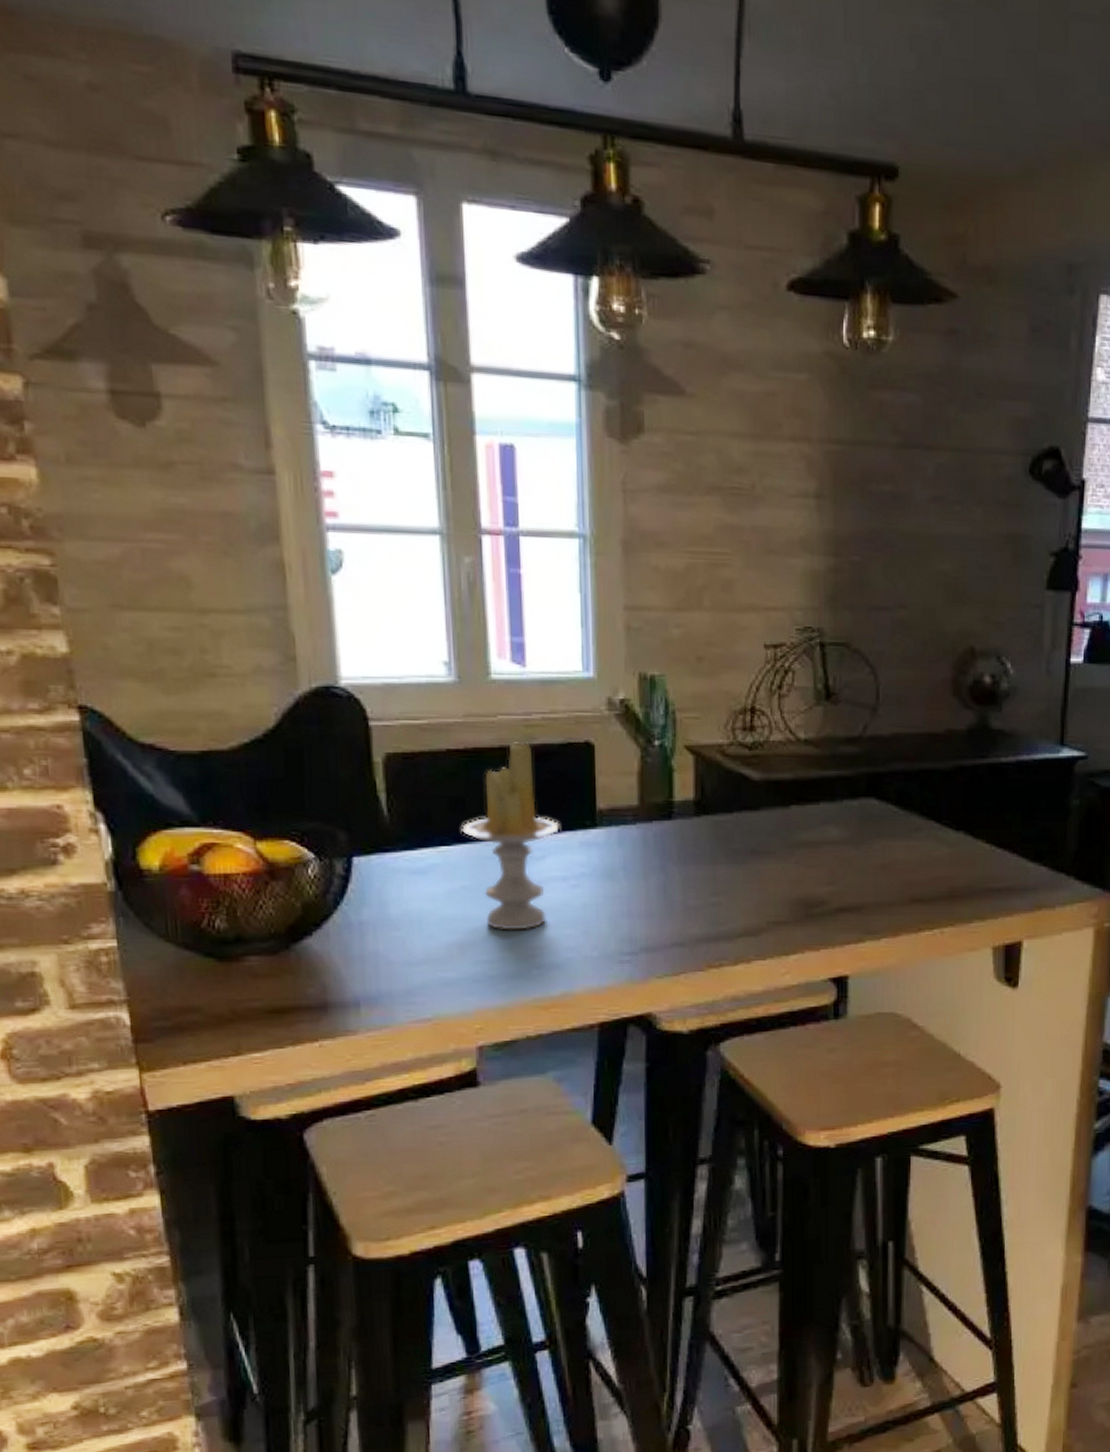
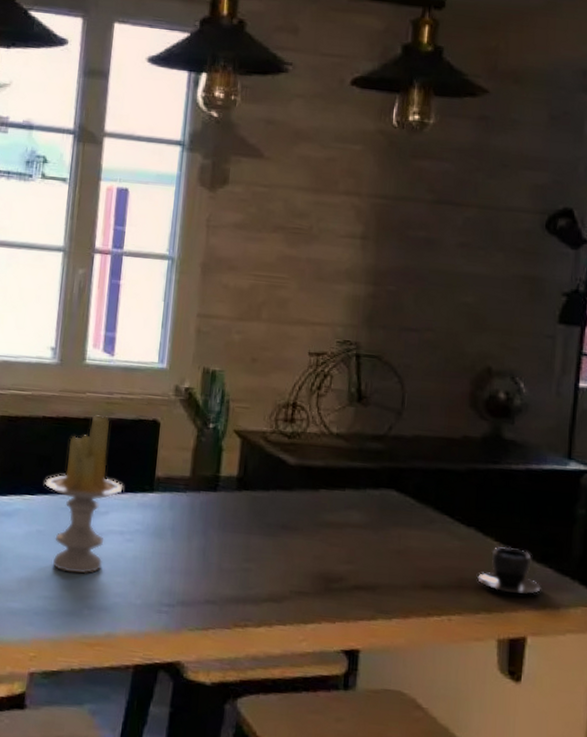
teacup: none [968,848,1036,896] -> present [476,546,541,595]

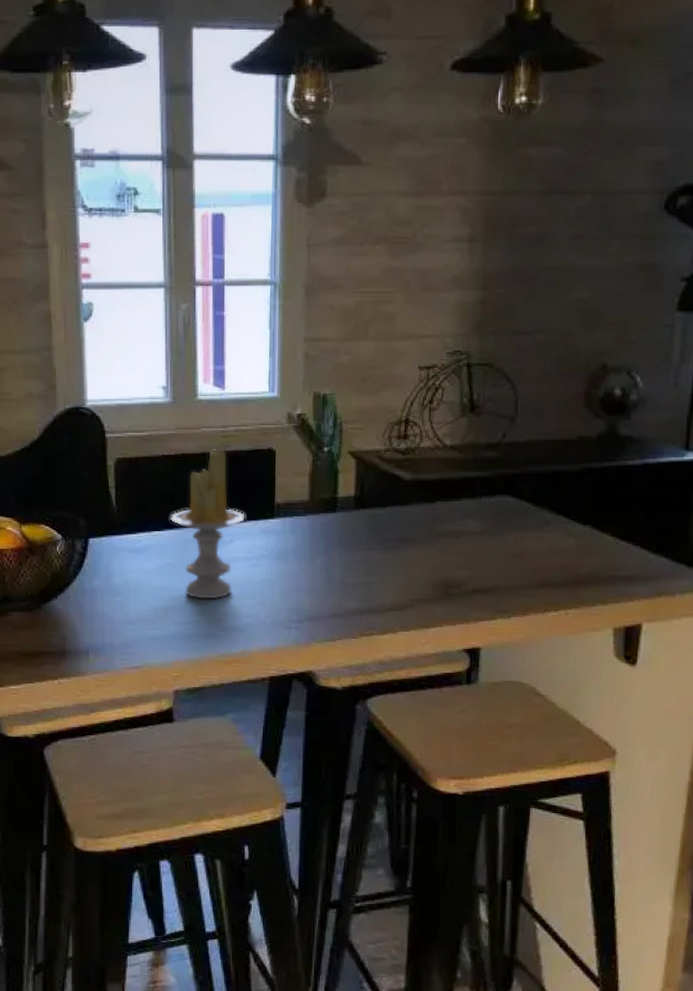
teacup: present [476,546,541,595] -> none [592,540,657,584]

